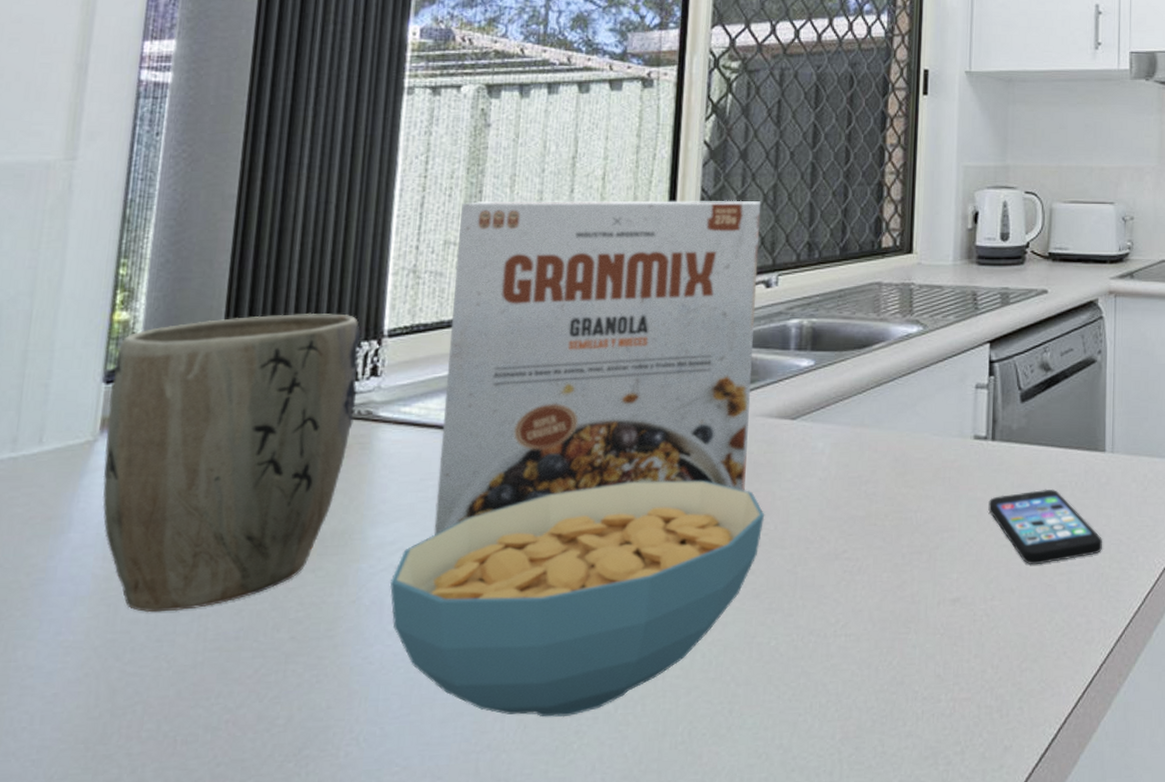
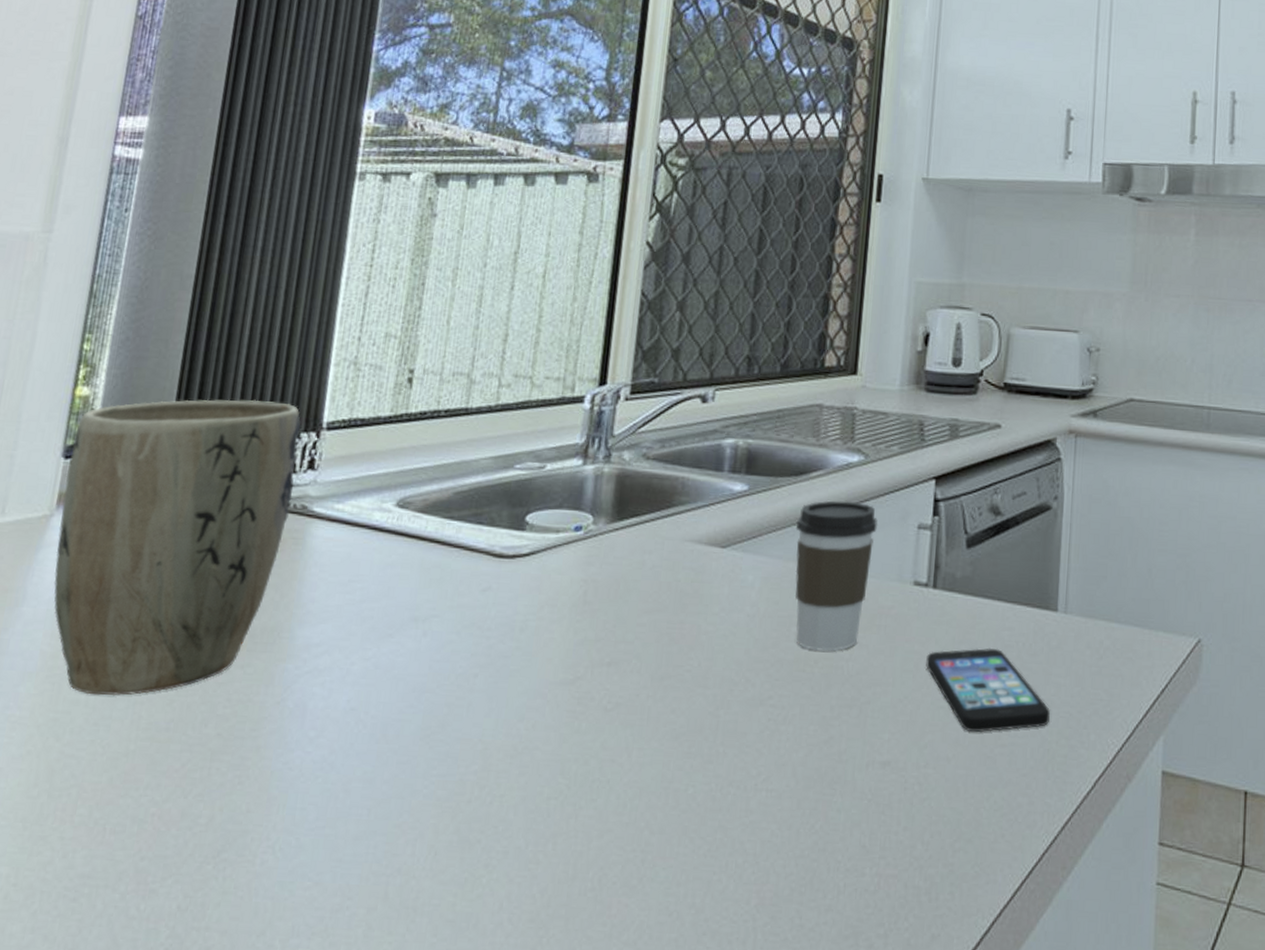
cereal bowl: present [389,480,765,718] -> none [313,601,689,848]
cereal box: present [433,200,761,535] -> none [358,294,702,641]
coffee cup: none [861,368,938,506] -> present [794,500,878,652]

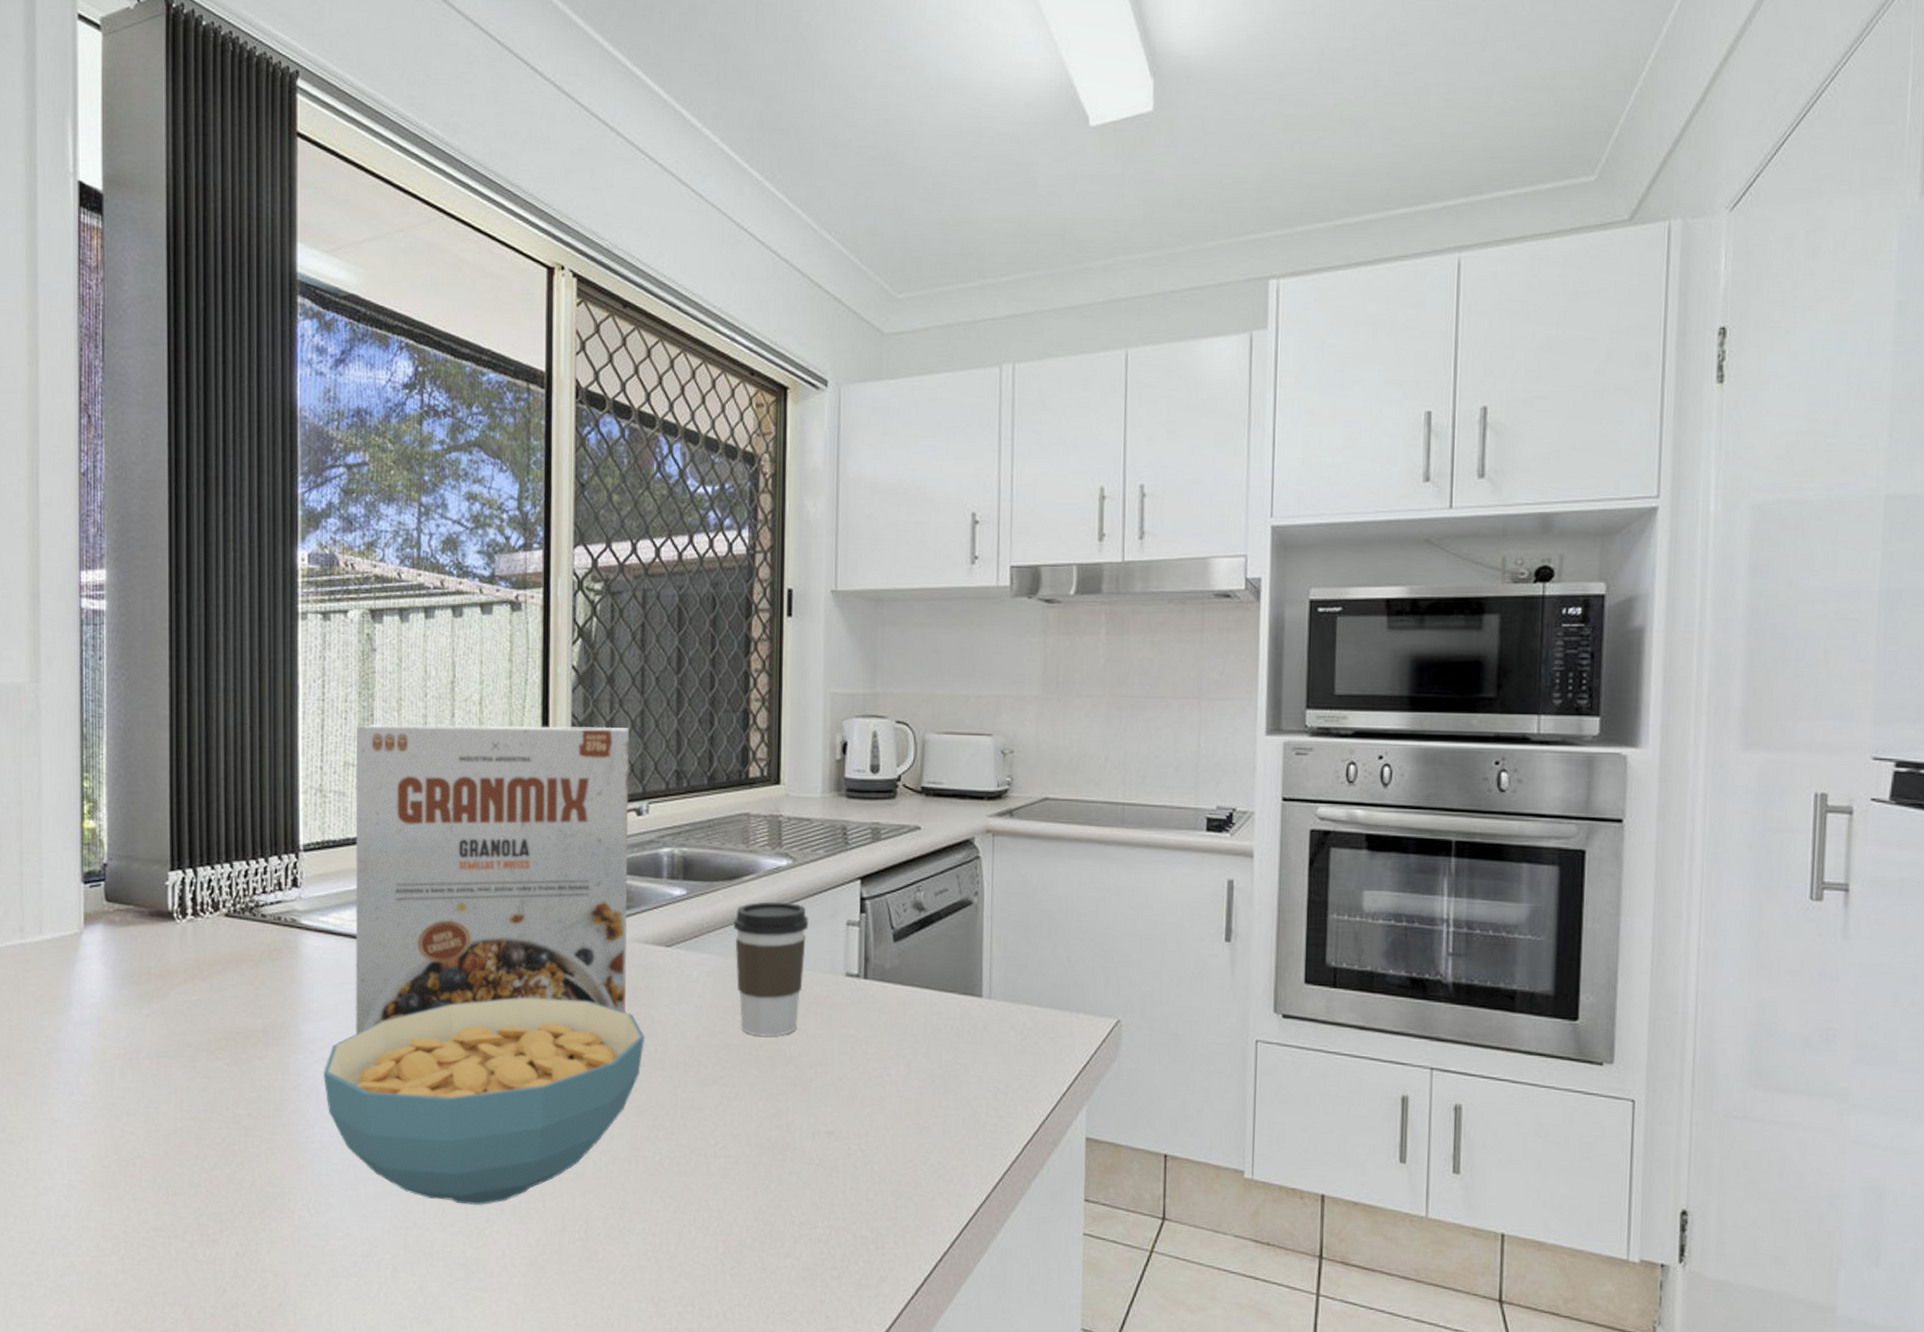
plant pot: present [53,399,302,696] -> none [87,826,282,1084]
cereal bowl: none [313,601,689,848] -> present [322,997,645,1206]
cereal box: none [358,294,702,641] -> present [355,724,630,1034]
smartphone: present [926,647,1050,733] -> none [861,1031,979,1106]

